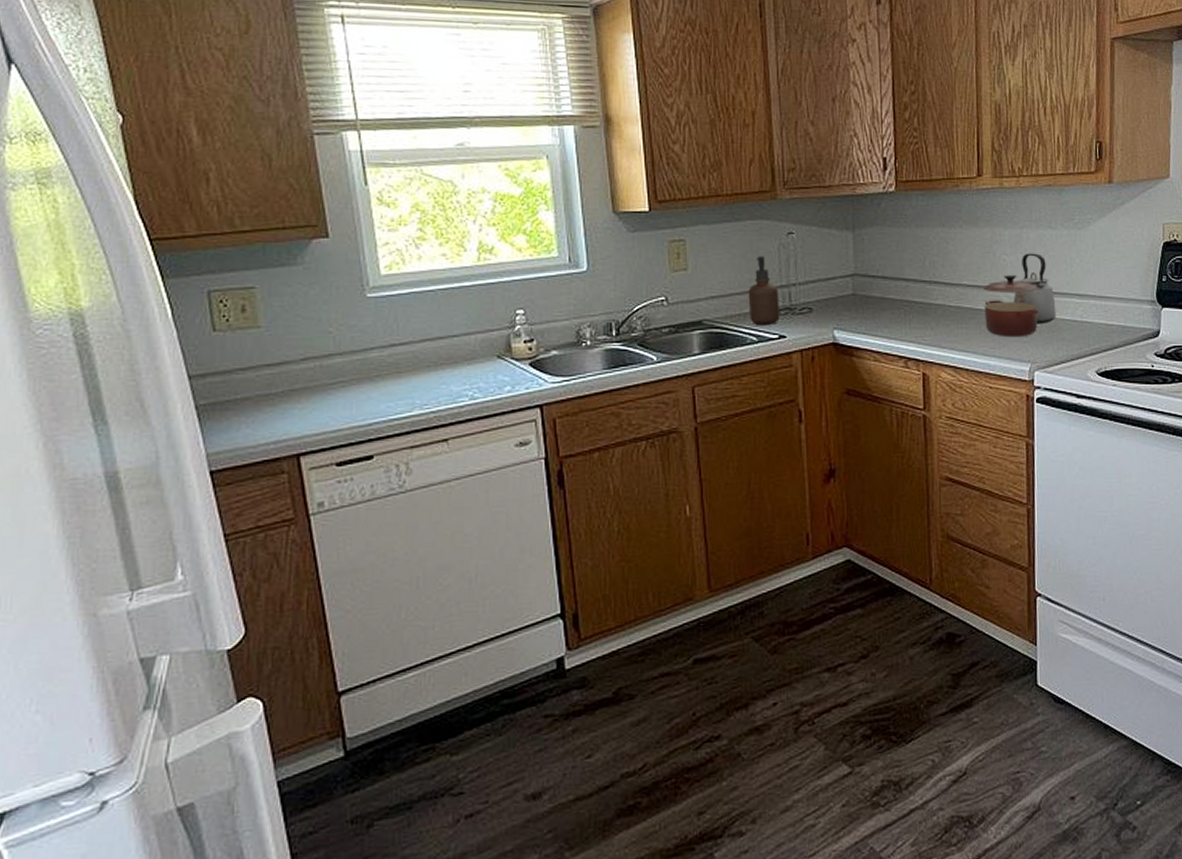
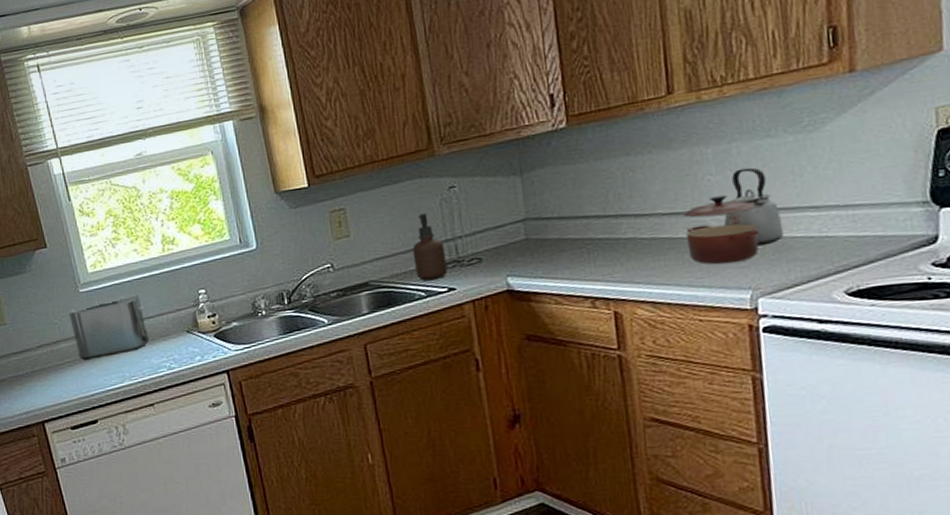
toaster: none [349,308,450,382] -> present [68,295,149,361]

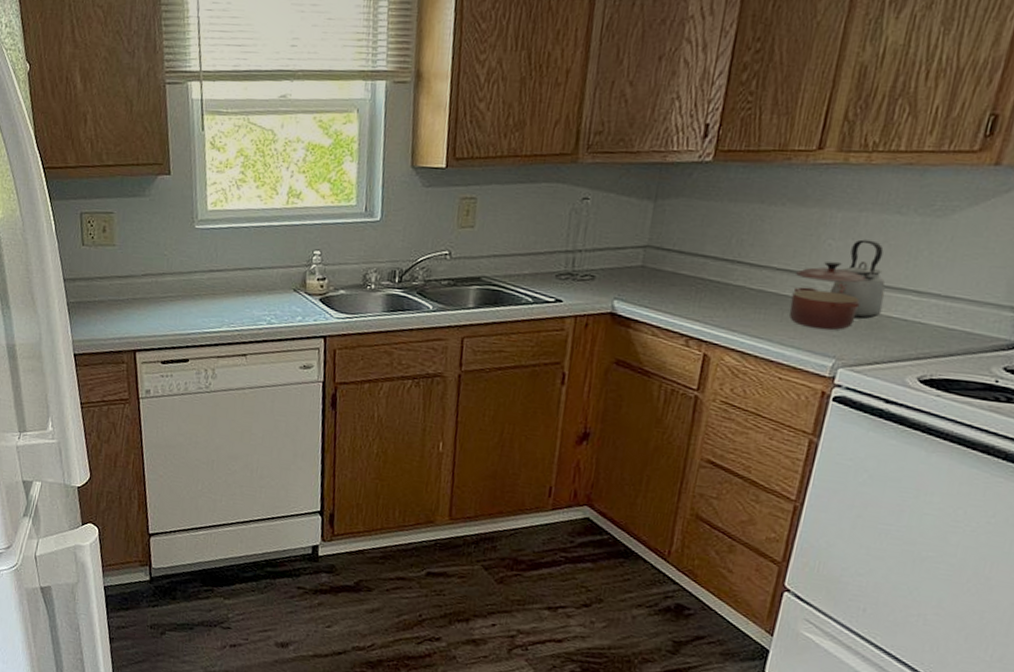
toaster: present [68,295,149,361] -> none [180,241,257,299]
soap dispenser: present [412,213,448,280] -> none [528,219,563,288]

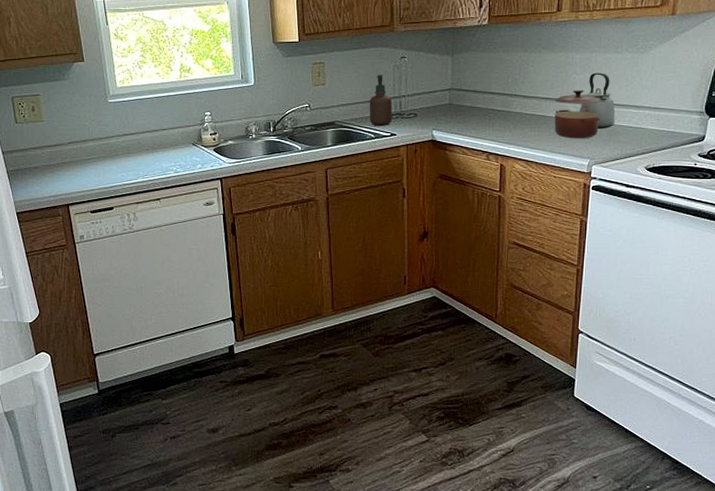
soap dispenser: none [528,219,563,288] -> present [369,75,393,125]

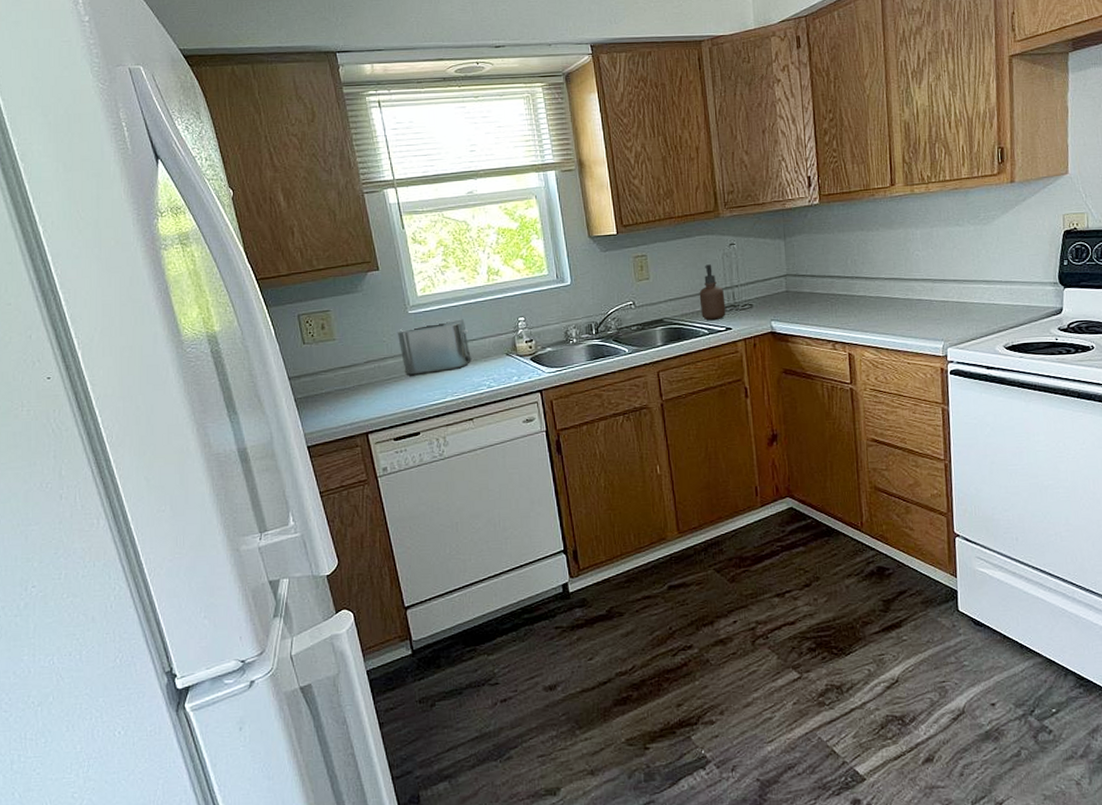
toaster: none [97,110,162,159] -> present [397,319,471,377]
saucepan: present [554,89,602,139] -> none [899,267,950,321]
kettle: present [579,72,616,129] -> none [926,247,966,308]

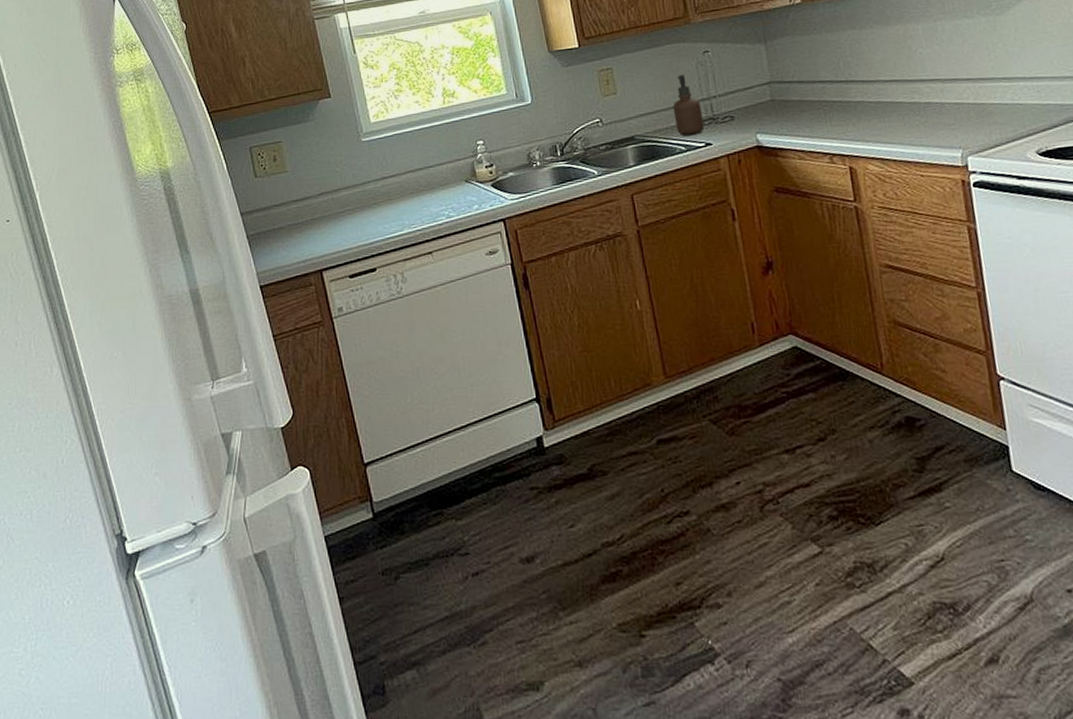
toaster: present [397,319,471,377] -> none [350,145,429,209]

